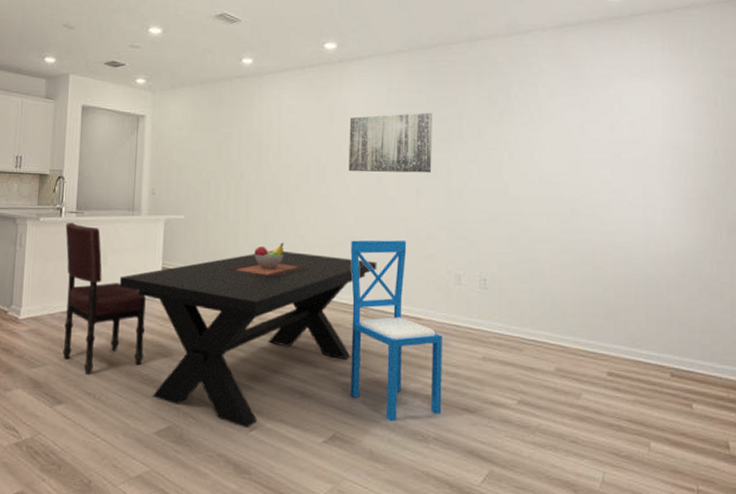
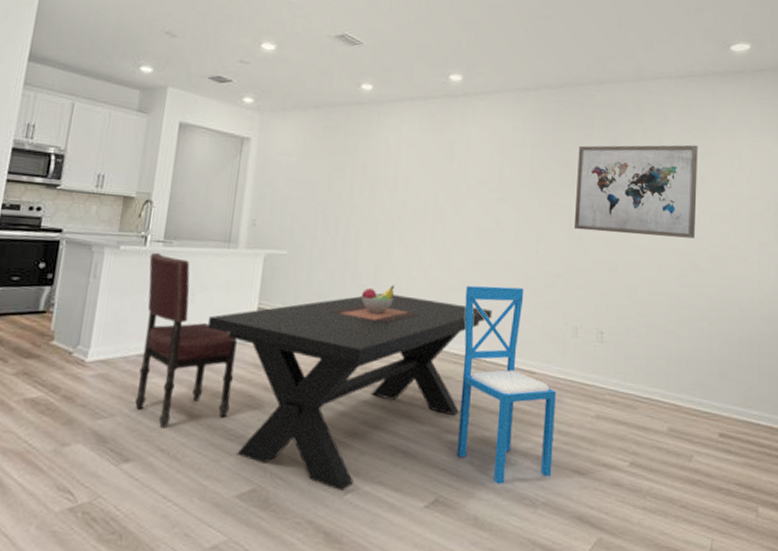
wall art: present [348,112,432,173] -> none [467,154,557,218]
wall art: none [452,94,576,186] -> present [573,145,698,239]

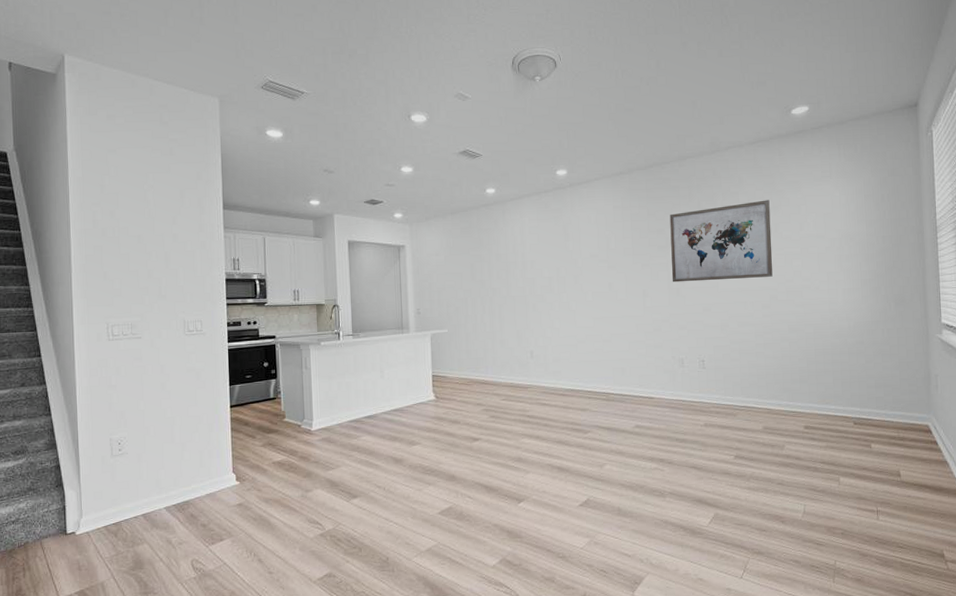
dining chair: present [135,252,237,428] -> none [344,343,423,471]
dining table: present [207,285,493,492] -> none [396,345,614,502]
dining chair: present [457,285,556,484] -> none [591,334,674,483]

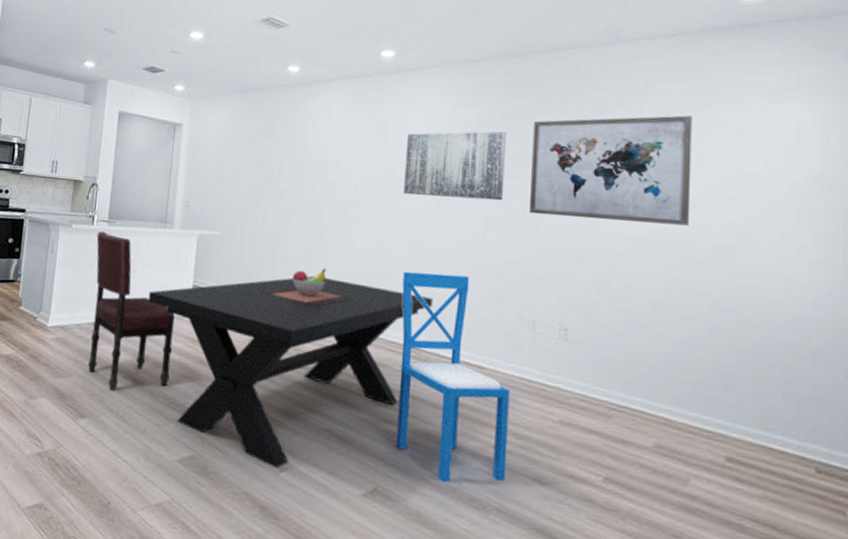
dining chair: none [344,343,423,471] -> present [88,231,175,391]
dining table: none [396,345,614,502] -> present [148,268,433,469]
wall art: none [582,224,655,280] -> present [403,131,506,201]
dining chair: none [591,334,674,483] -> present [396,271,510,483]

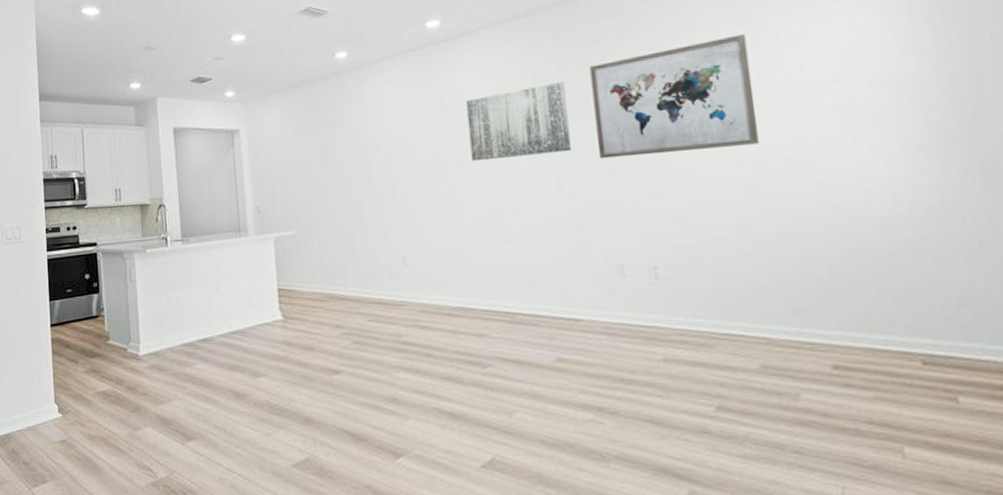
dining chair: present [88,231,175,391] -> none [173,250,270,408]
dining table: present [148,268,433,469] -> none [235,249,520,456]
dining chair: present [396,271,510,483] -> none [485,232,620,439]

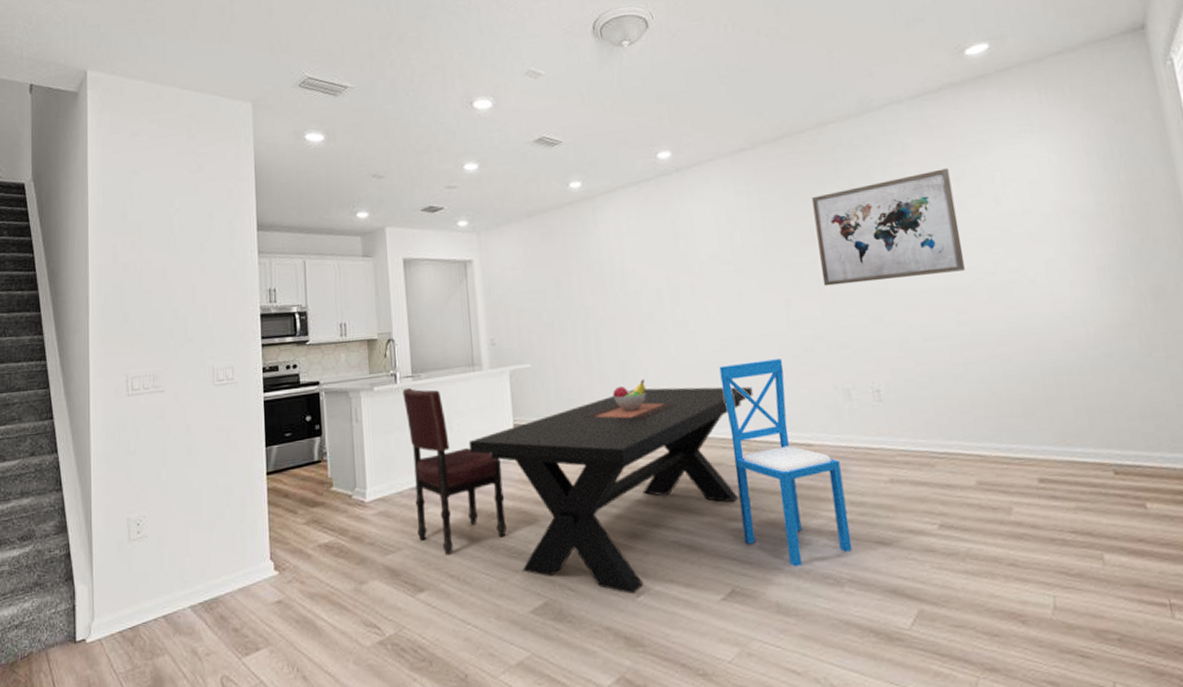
dining chair: none [173,250,270,408] -> present [402,387,507,555]
dining table: none [235,249,520,456] -> present [468,379,753,595]
wall art: present [465,81,572,162] -> none [697,212,799,290]
dining chair: none [485,232,620,439] -> present [719,359,853,566]

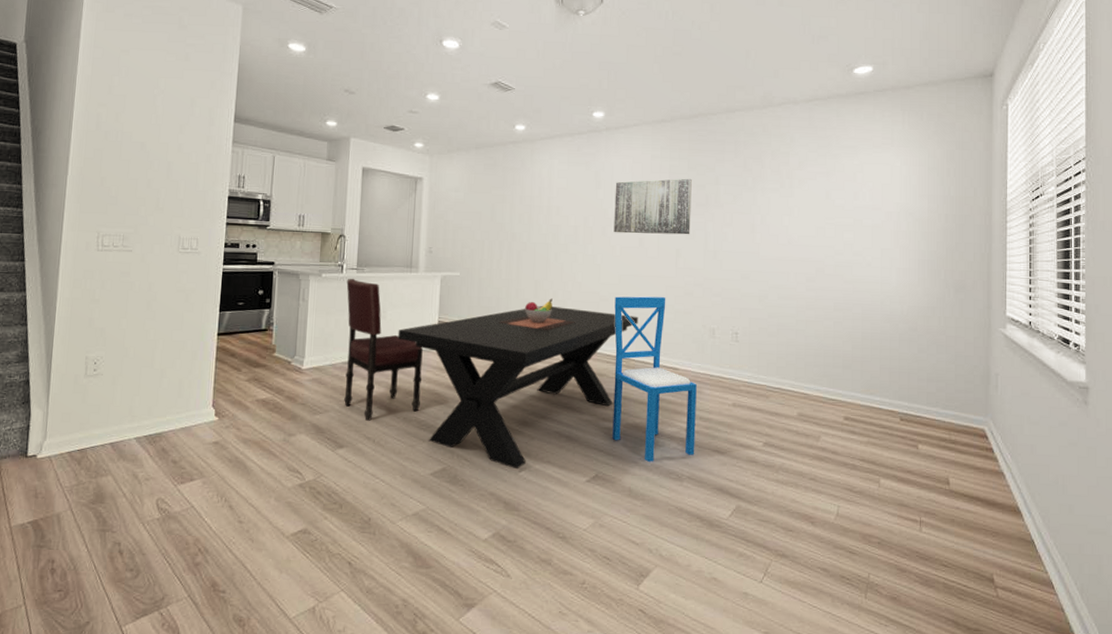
wall art: none [697,212,799,290] -> present [614,178,692,235]
wall art: present [811,168,965,286] -> none [709,163,823,248]

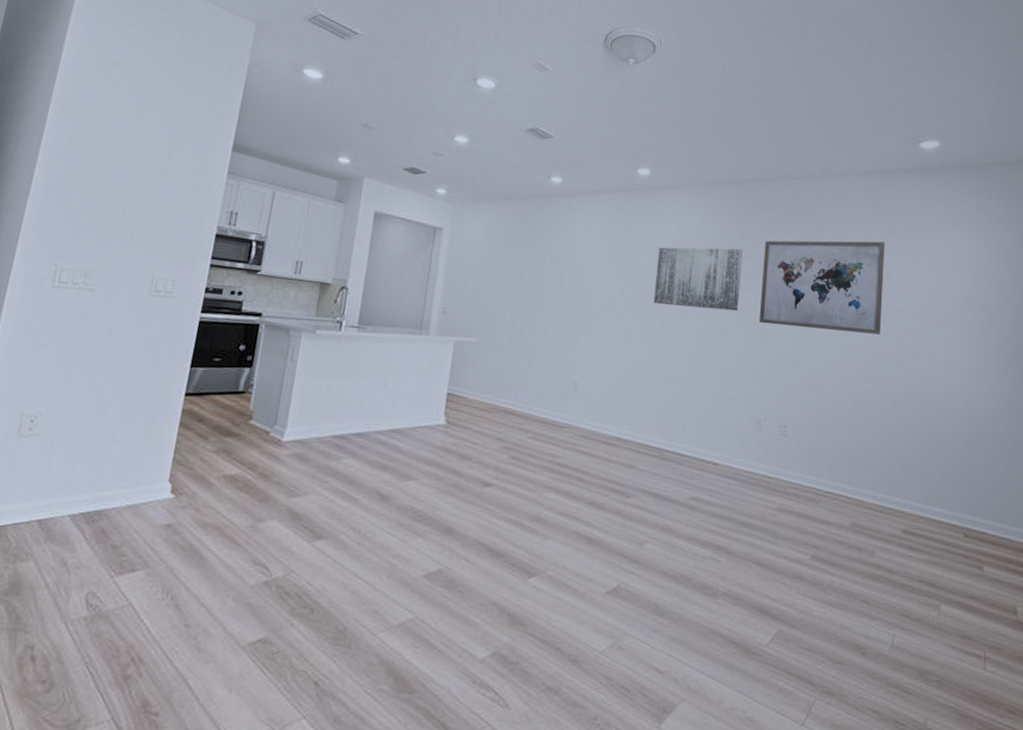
dining chair: present [344,278,423,421] -> none [328,337,427,508]
dining table: present [397,298,639,470] -> none [398,374,677,575]
dining chair: present [612,296,697,462] -> none [639,376,738,573]
wall art: none [709,163,823,248] -> present [758,240,885,335]

